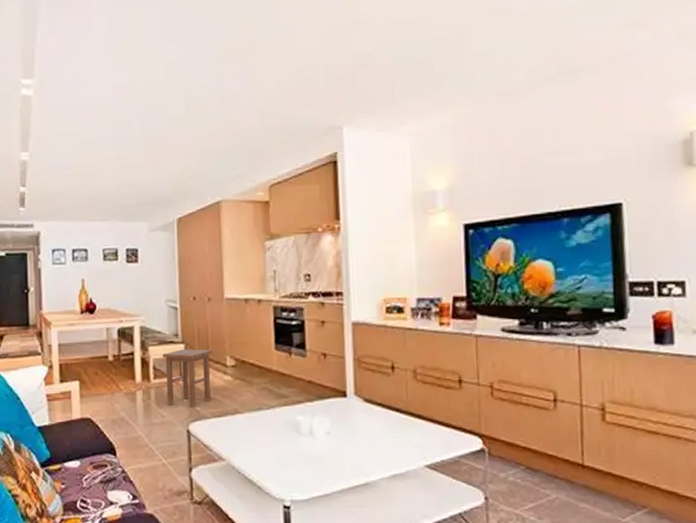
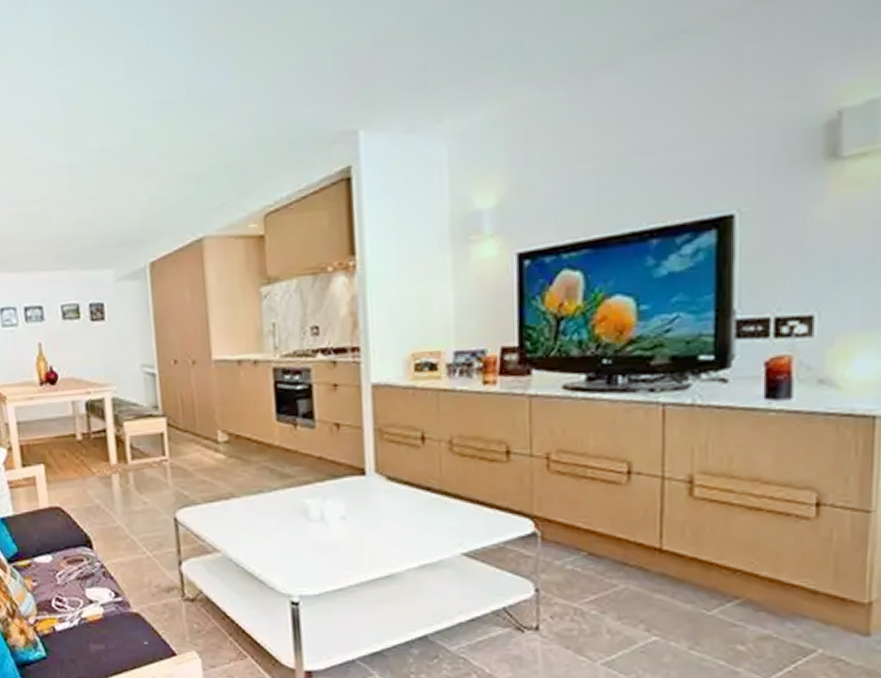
stool: present [163,349,213,407] -> none [140,423,201,492]

